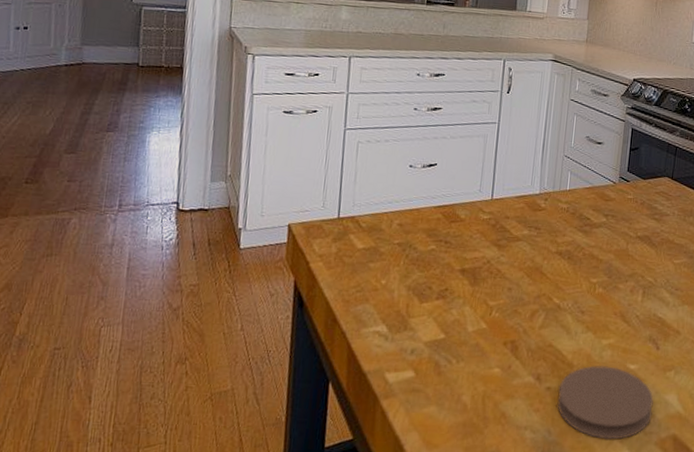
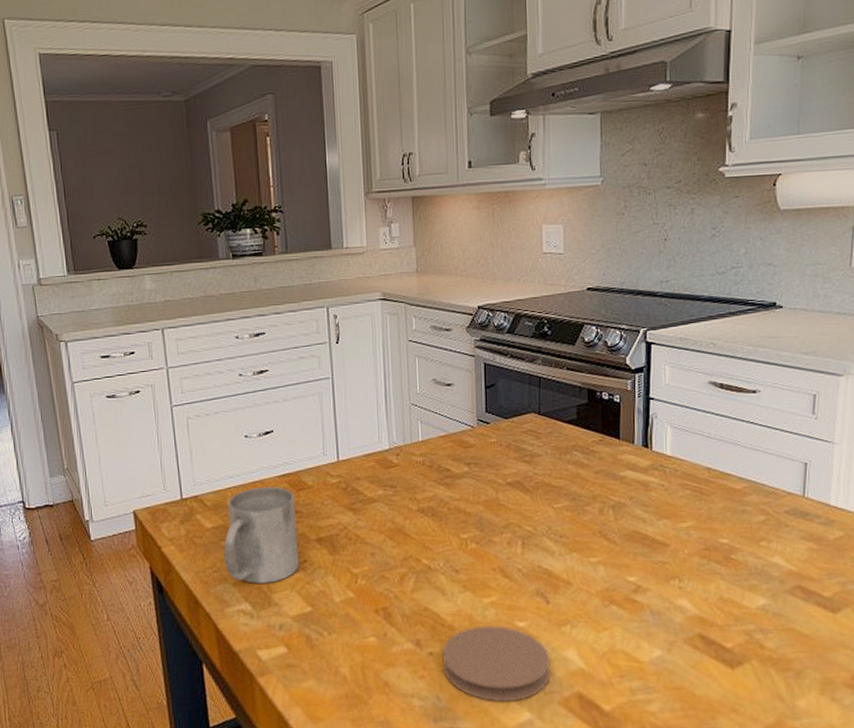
mug: none [369,214,447,308] -> present [223,486,300,584]

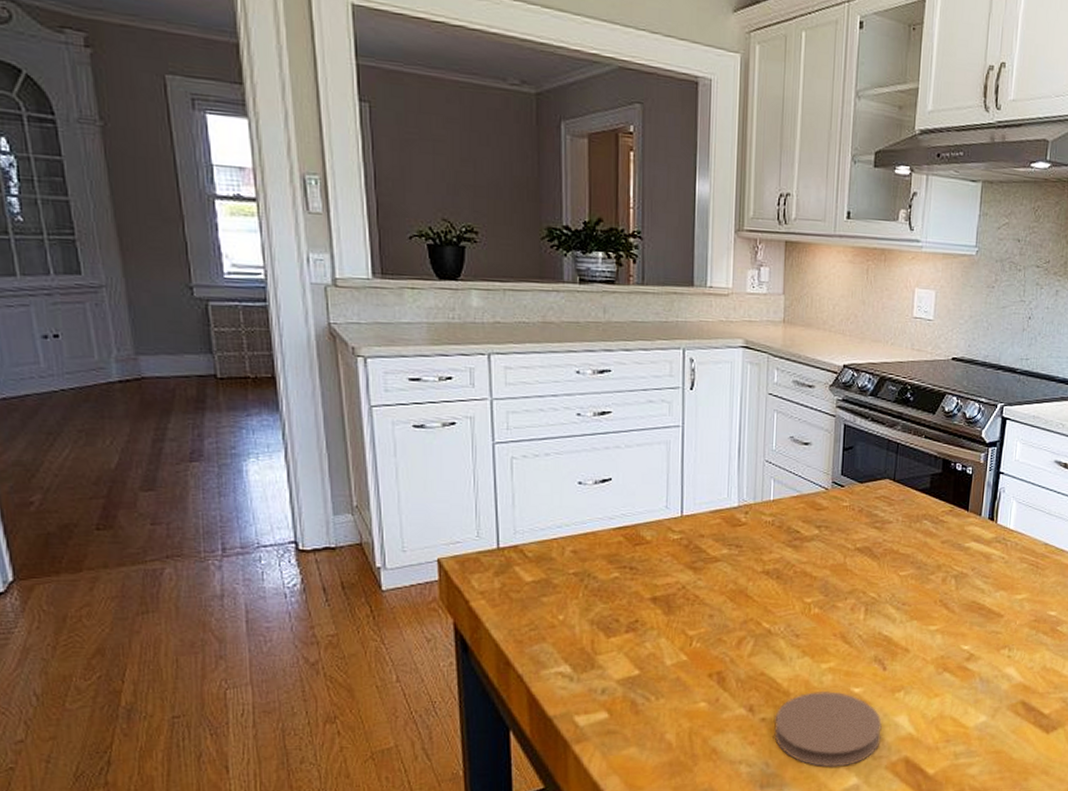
mug: present [223,486,300,584] -> none [544,539,631,644]

